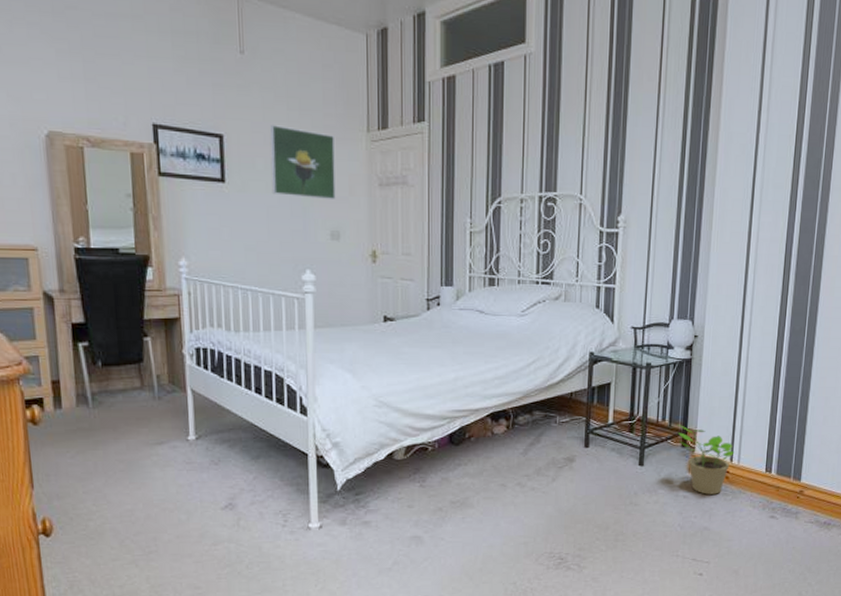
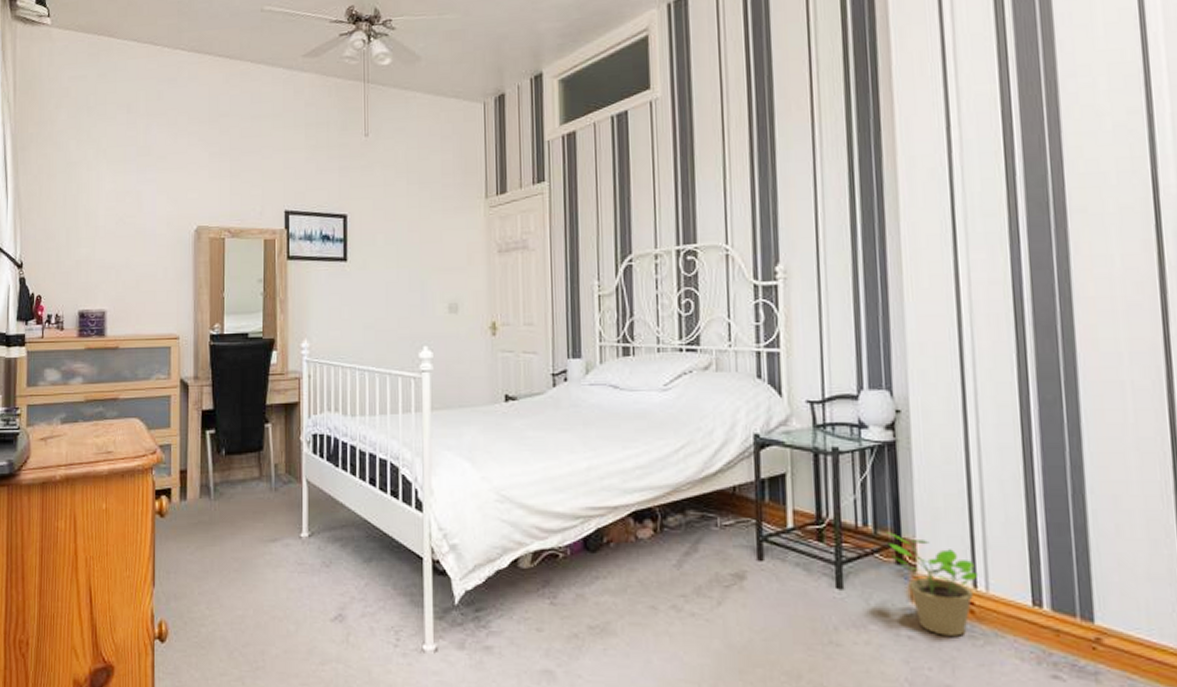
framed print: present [270,125,336,200] -> none [390,200,454,271]

